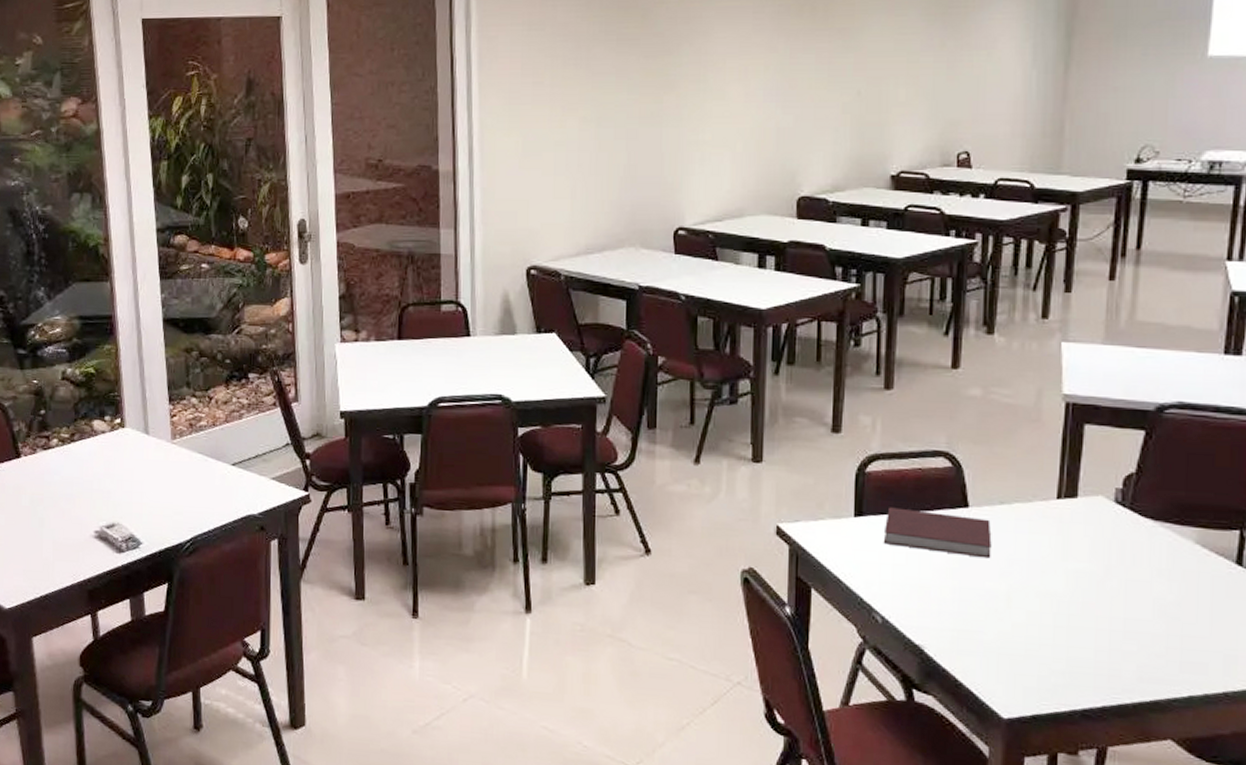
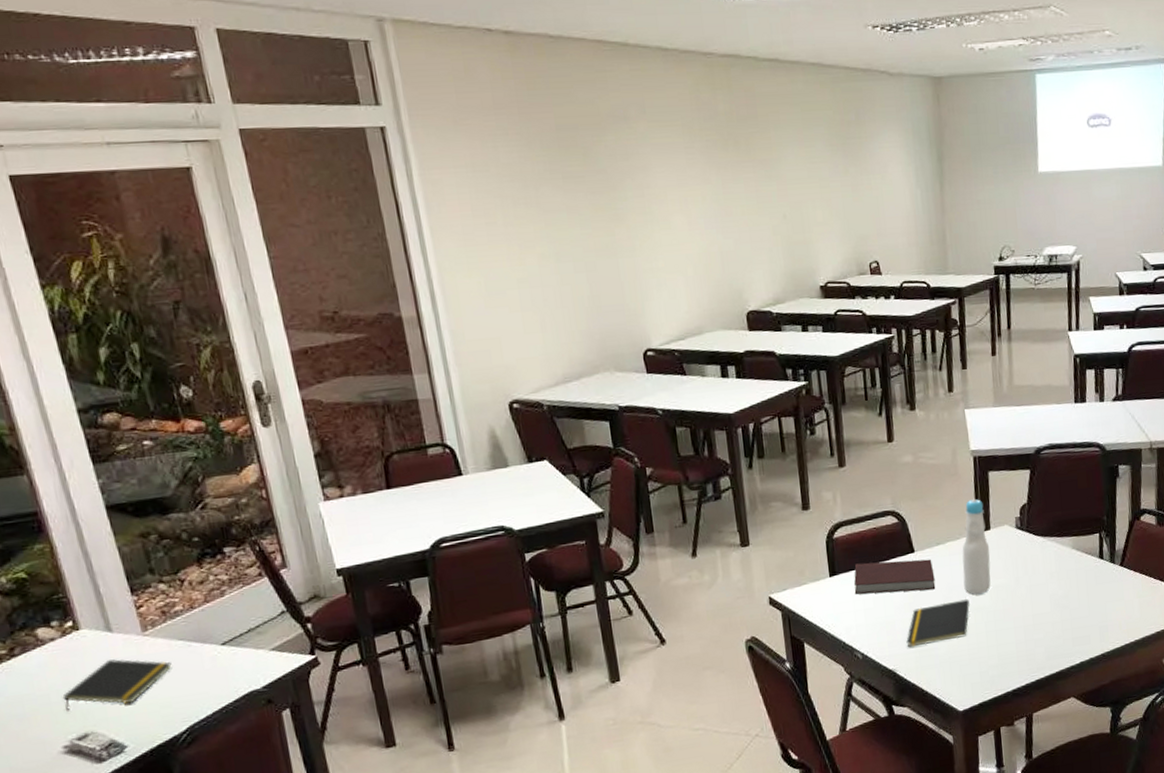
notepad: none [102,460,189,504] -> present [62,659,172,711]
notepad: none [942,576,1037,626] -> present [906,599,971,648]
bottle: none [1030,456,1074,577] -> present [962,499,991,595]

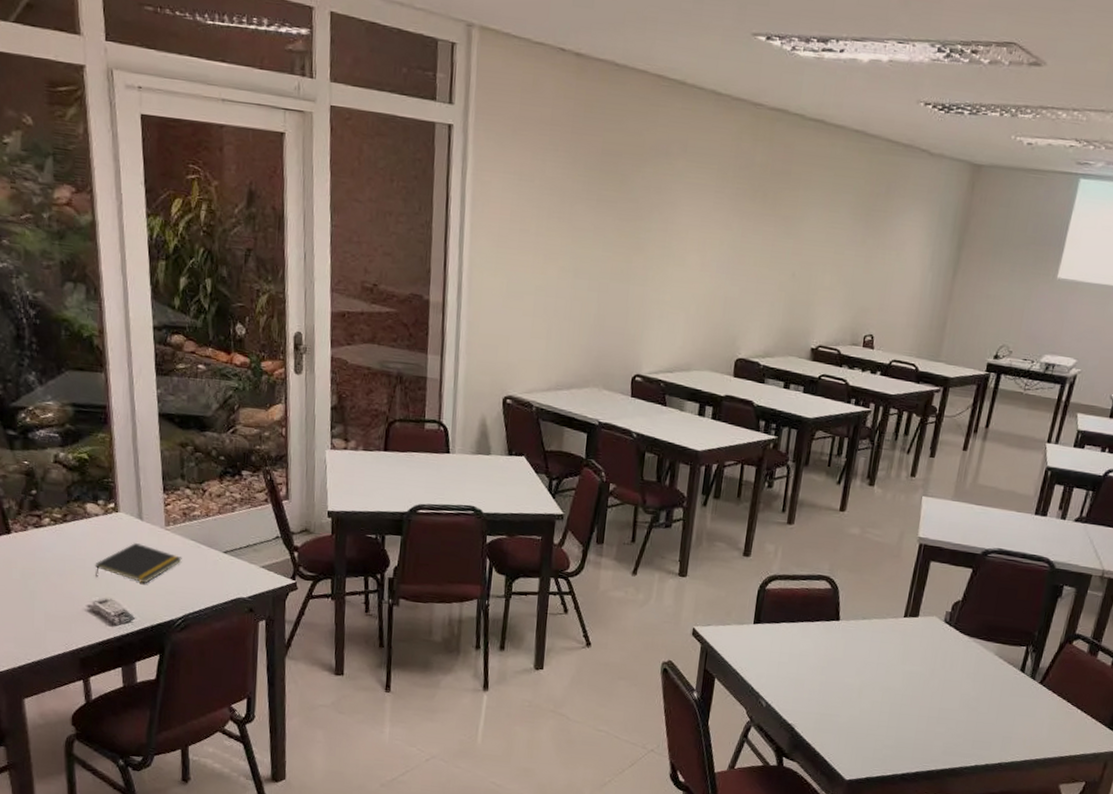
notebook: present [854,559,936,595] -> none [773,617,854,660]
notepad: present [906,599,971,648] -> none [811,673,881,712]
bottle: present [962,499,991,595] -> none [879,584,918,676]

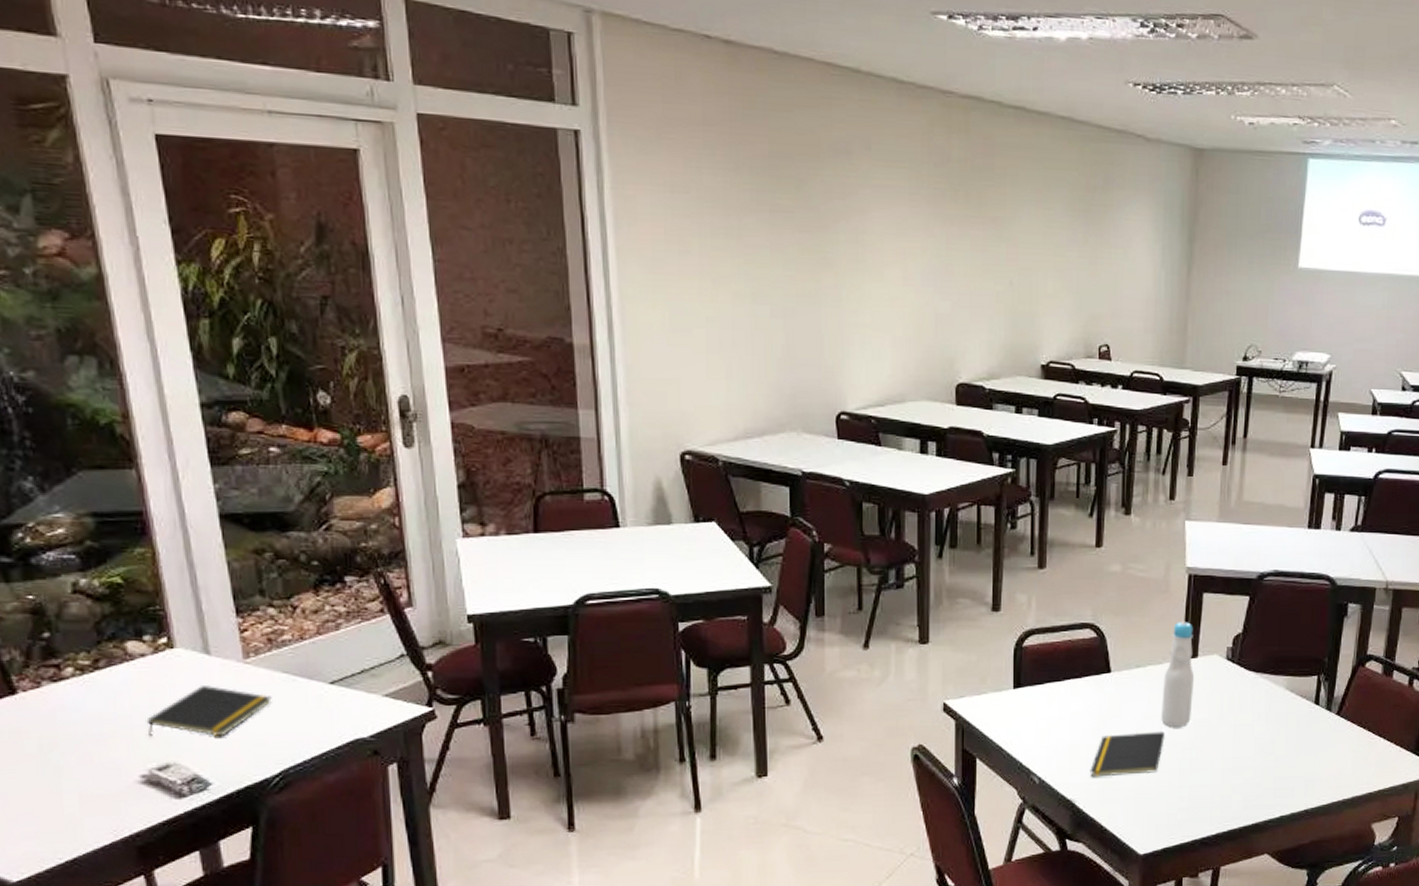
notepad: none [811,673,881,712] -> present [1090,731,1166,778]
bottle: none [879,584,918,676] -> present [1161,622,1195,728]

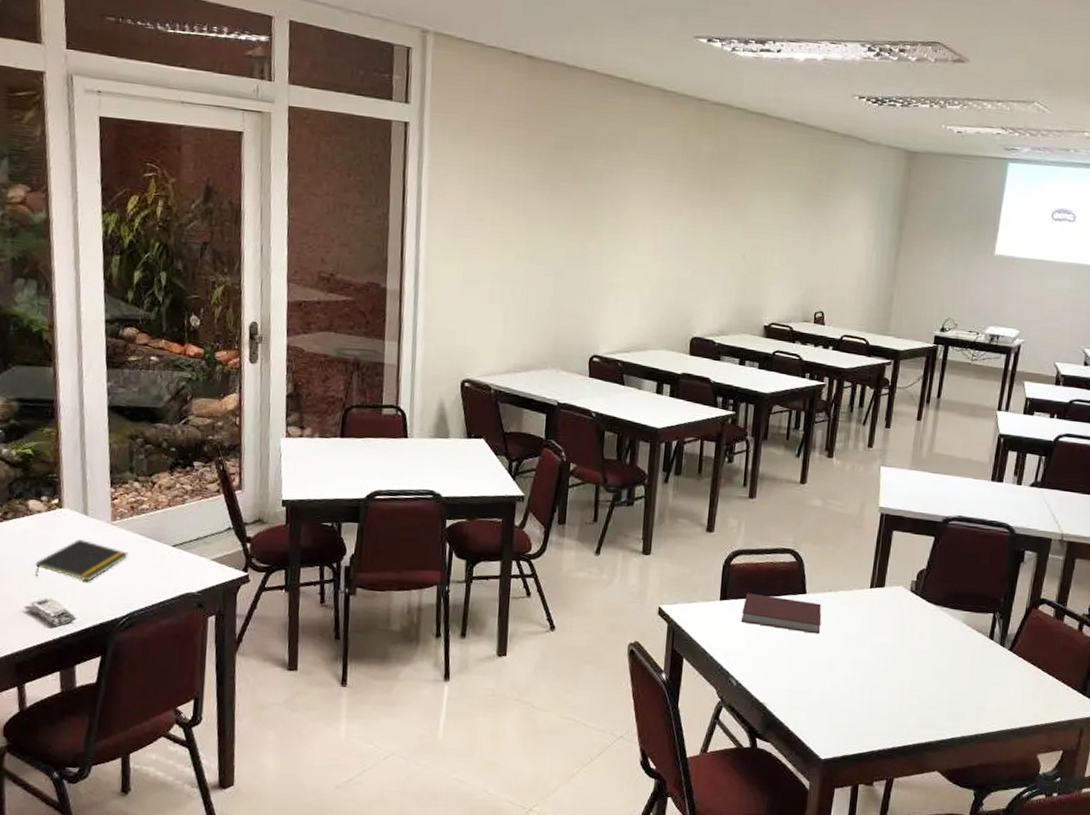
notebook: none [1039,677,1130,717] -> present [741,593,822,634]
notepad: present [1090,731,1166,778] -> none [781,648,852,687]
bottle: present [1161,622,1195,728] -> none [848,554,882,649]

